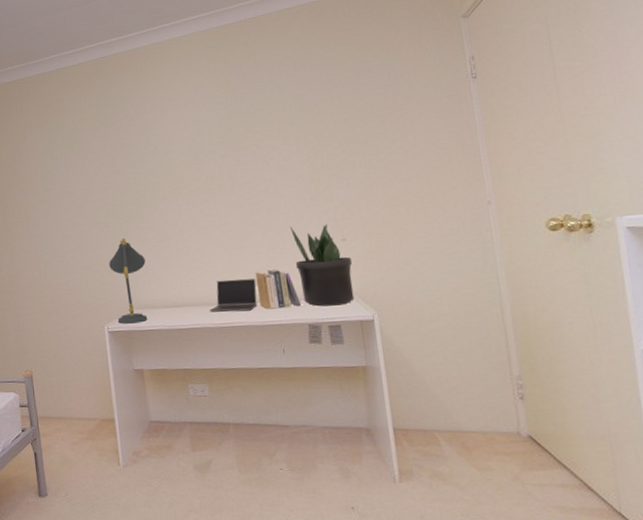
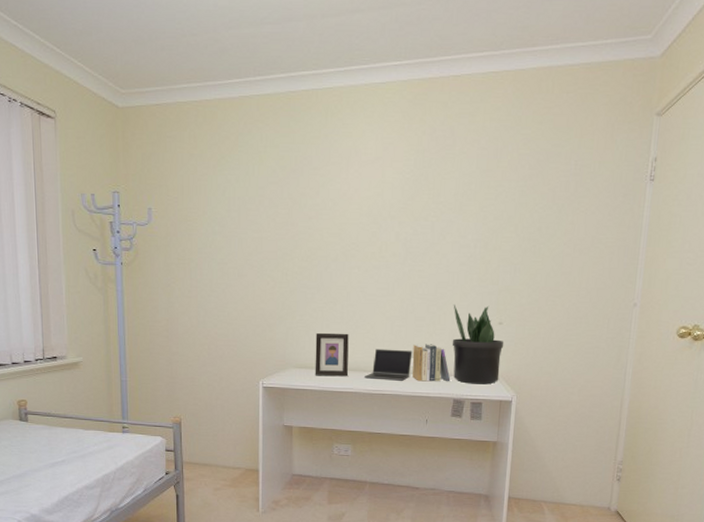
desk lamp: present [109,238,148,324] -> none [271,295,309,382]
picture frame: none [154,268,192,315] -> present [314,333,349,376]

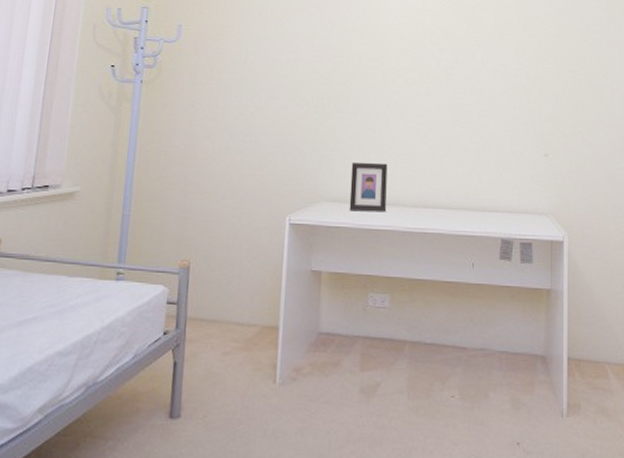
laptop computer: present [365,349,413,381] -> none [404,181,456,218]
books: present [412,344,451,382] -> none [456,176,498,219]
planter: present [452,305,504,385] -> none [497,134,551,222]

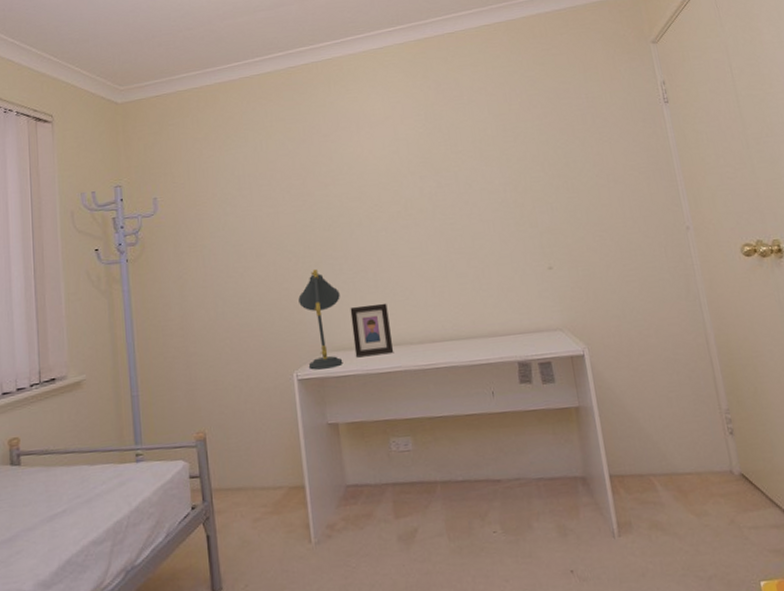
desk lamp: none [303,121,344,217] -> present [298,270,343,370]

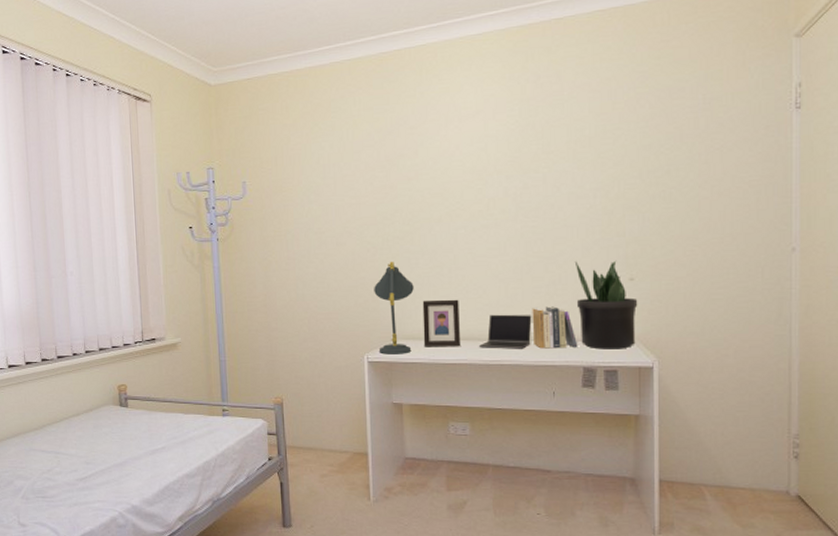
laptop computer: none [412,312,464,353] -> present [479,314,532,349]
books: none [460,301,510,347] -> present [532,306,578,349]
planter: none [494,252,564,342] -> present [574,261,638,349]

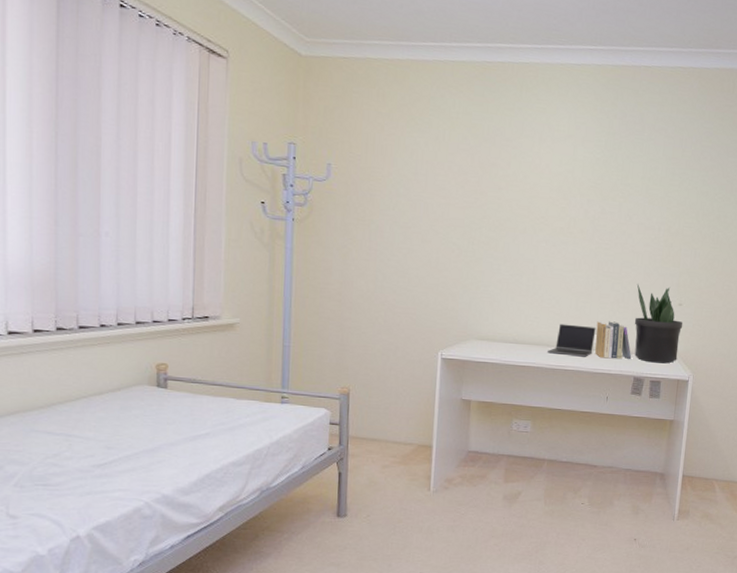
desk lamp: present [374,262,414,355] -> none [454,265,494,354]
picture frame: present [422,299,460,347] -> none [497,305,534,350]

